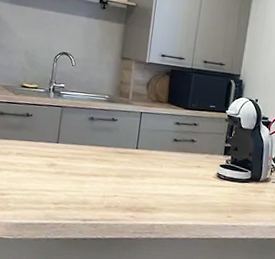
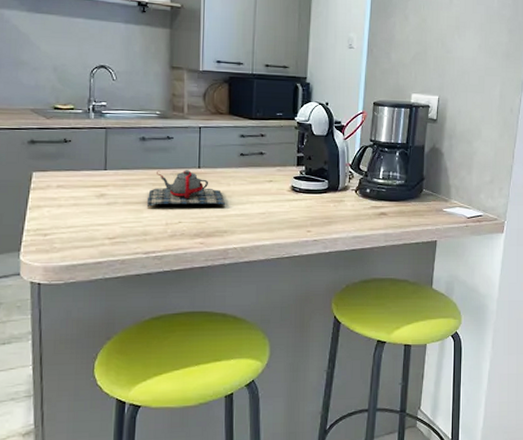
teapot: none [89,148,157,185] -> present [146,170,226,207]

